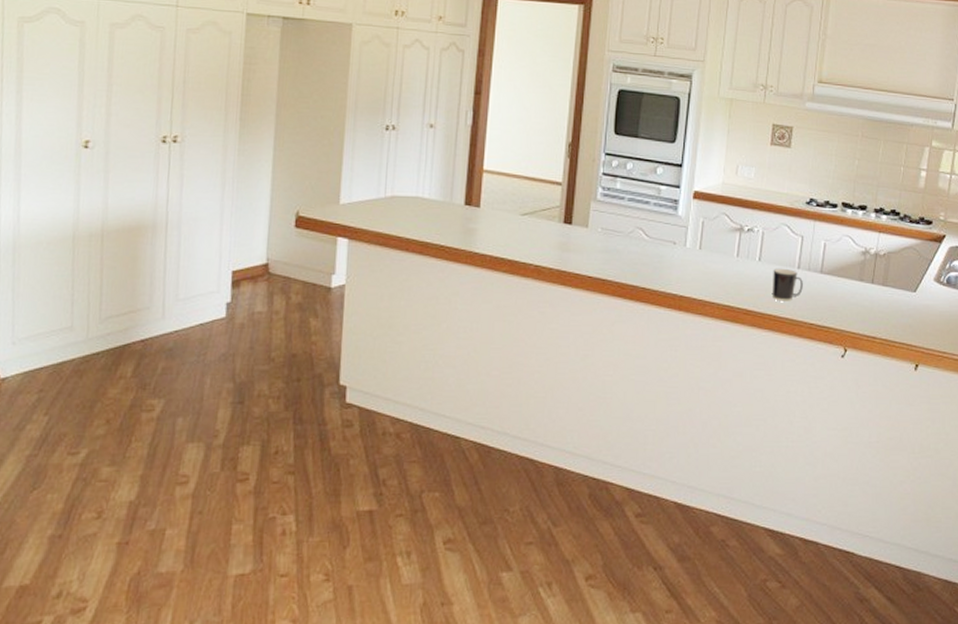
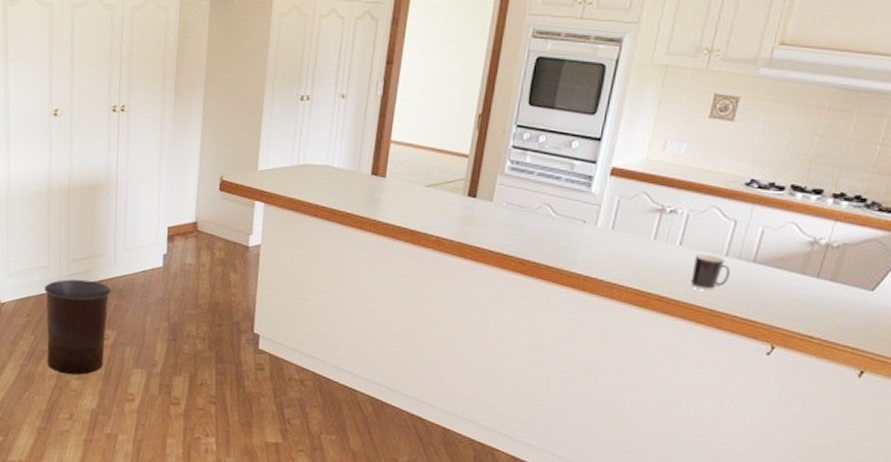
waste bin: none [65,340,158,459] -> present [44,279,111,375]

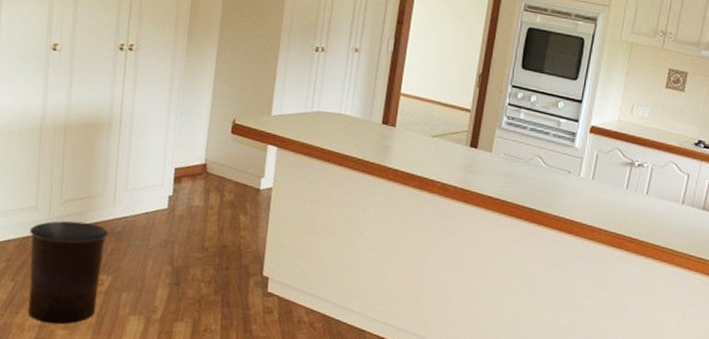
mug: present [690,254,730,291] -> none [655,202,686,234]

